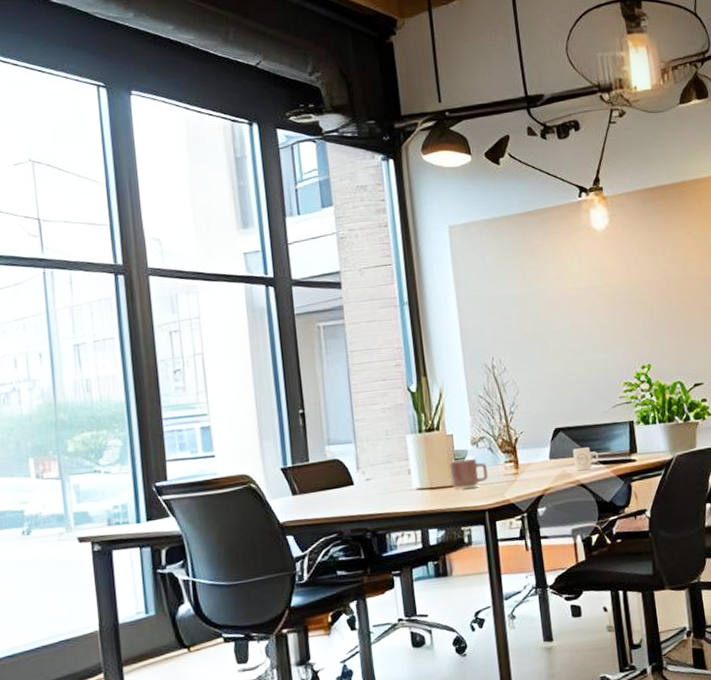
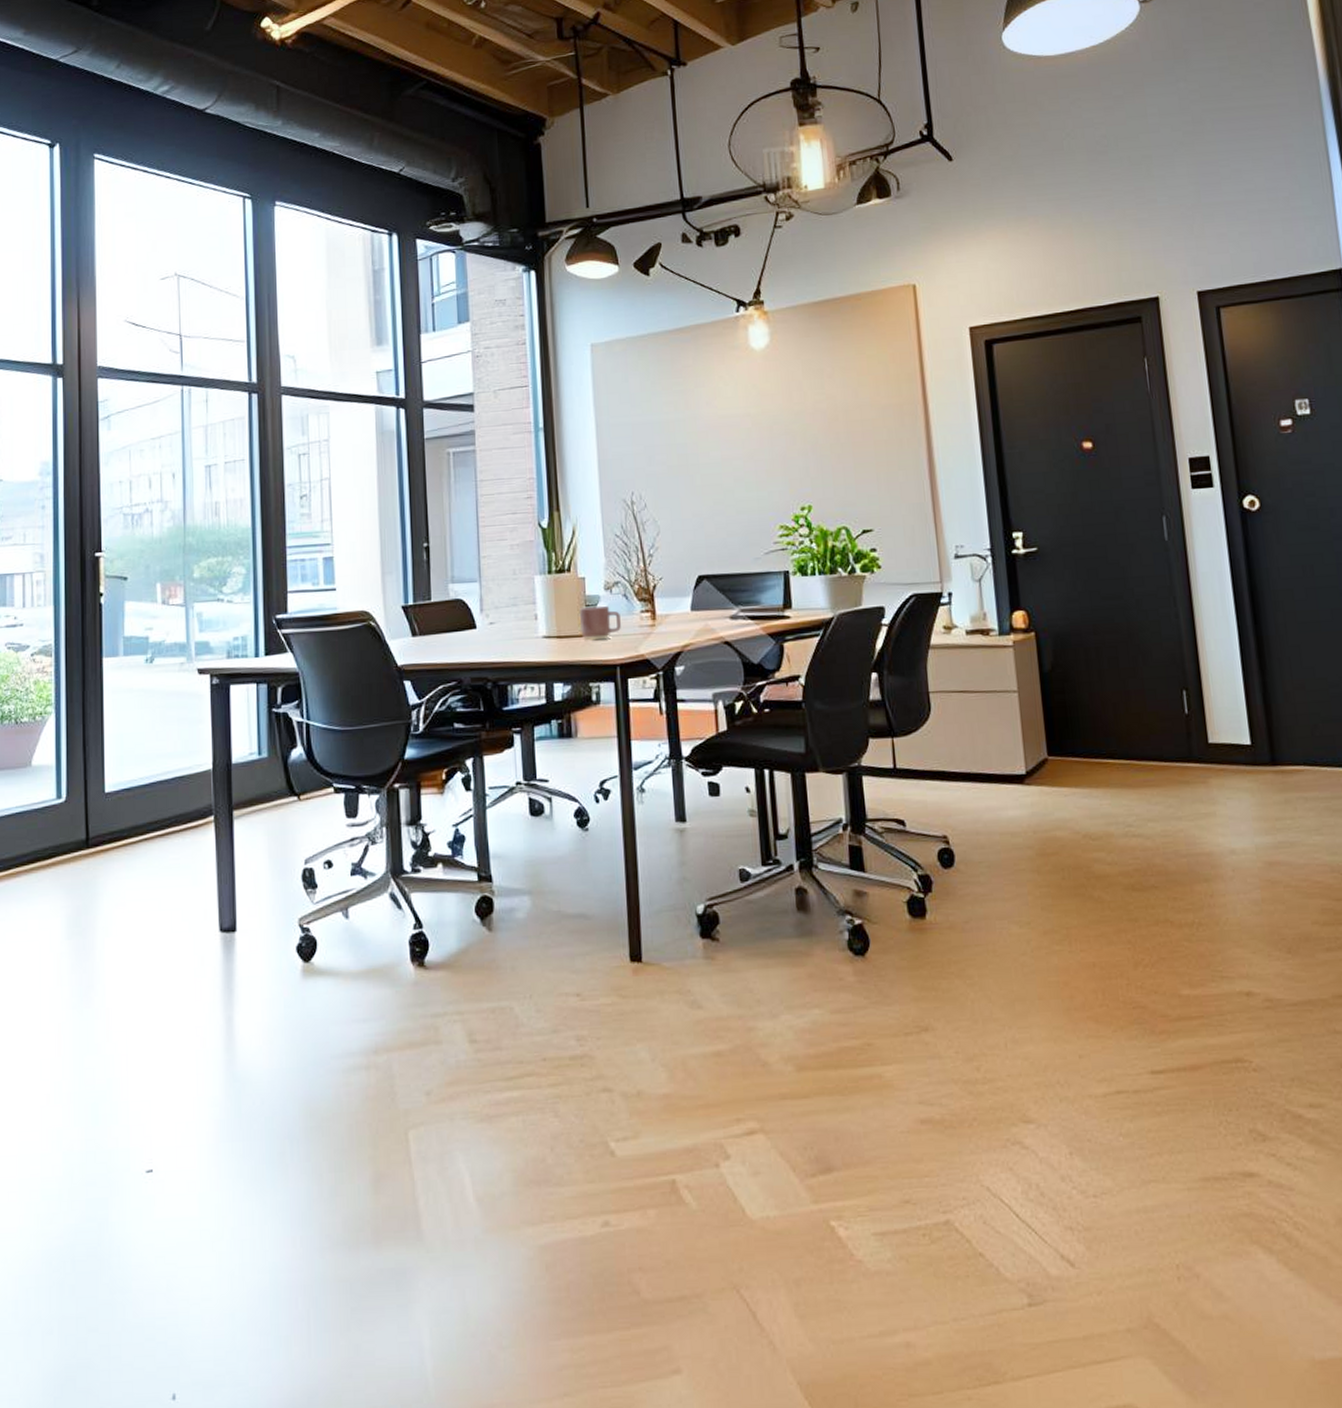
mug: present [572,447,599,471] -> none [717,599,748,627]

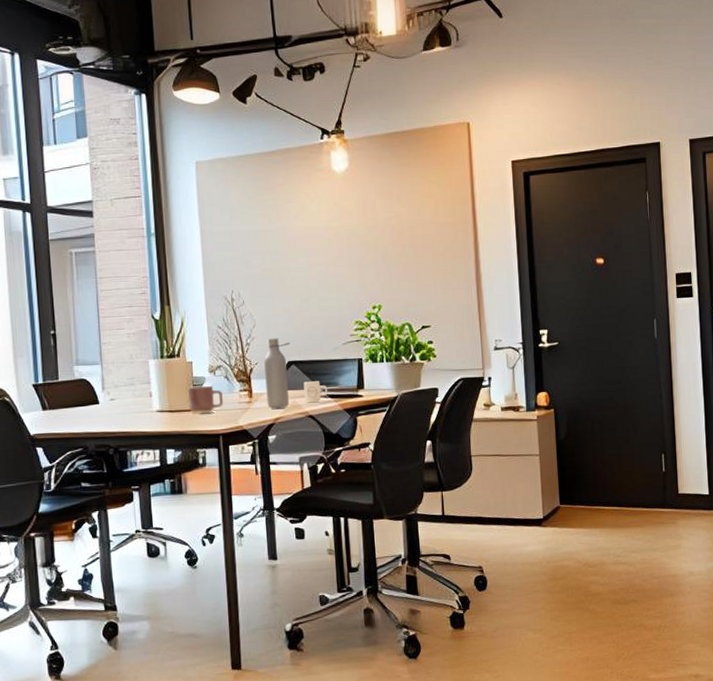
water bottle: none [670,547,702,634] -> present [264,338,291,409]
mug: none [717,599,748,627] -> present [303,381,328,403]

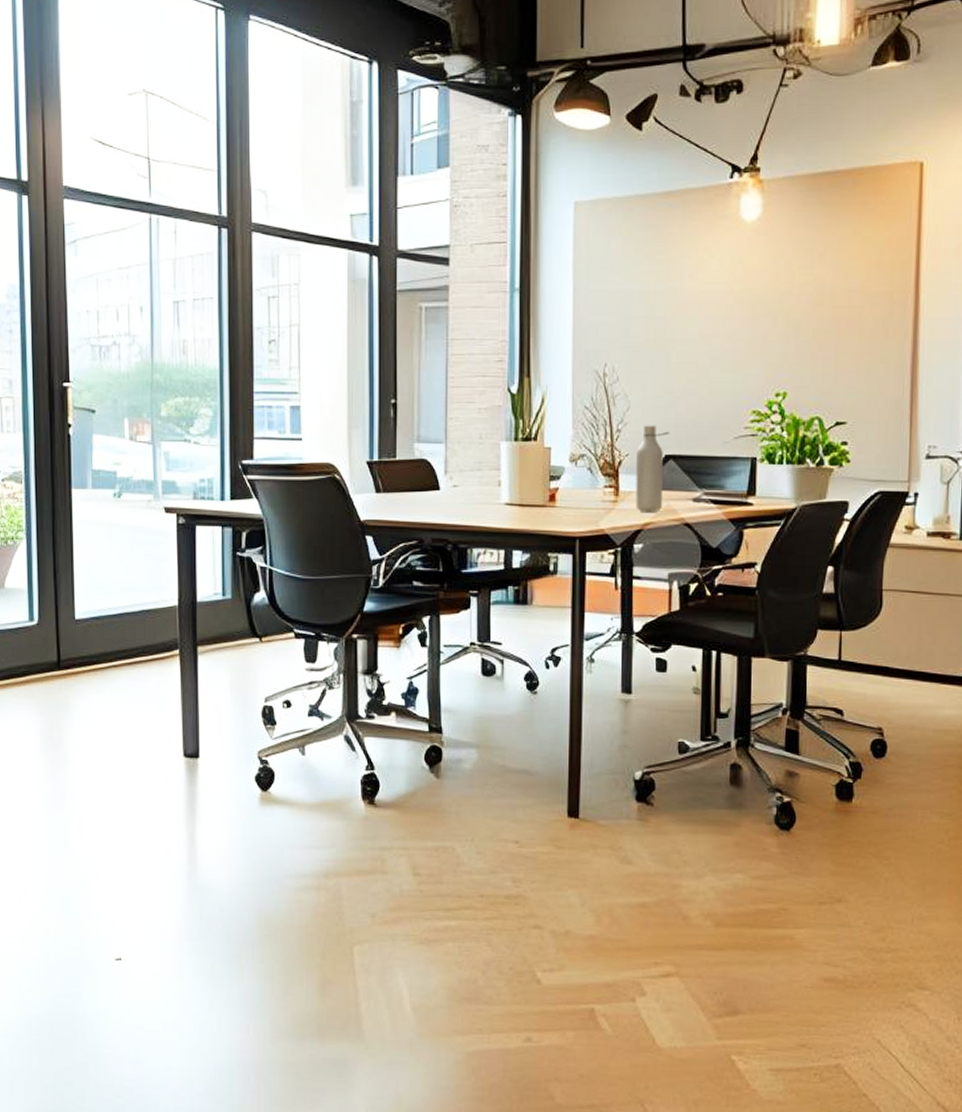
mug: present [188,385,223,414] -> none [543,477,583,510]
mug: present [303,381,328,403] -> none [681,481,711,508]

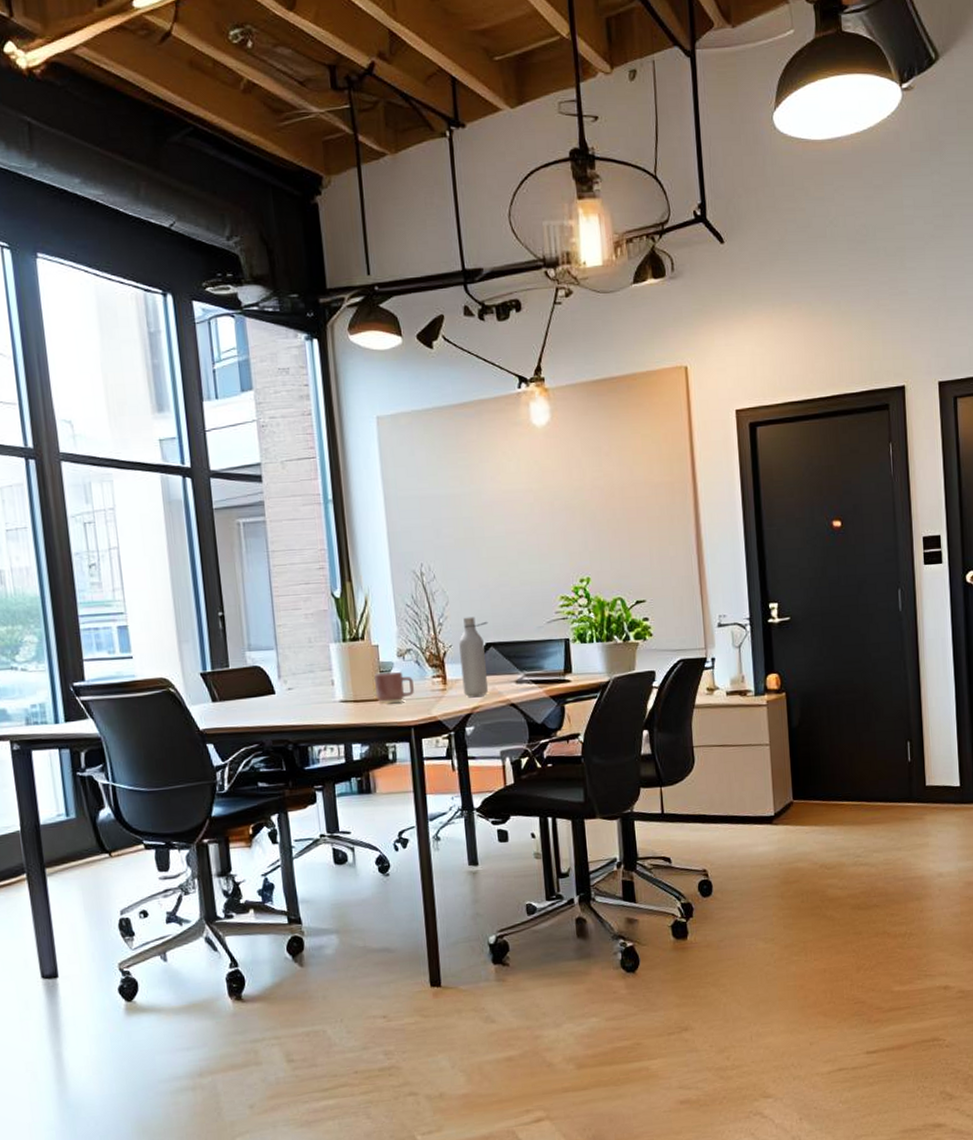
mug: none [543,477,583,510] -> present [374,671,414,704]

